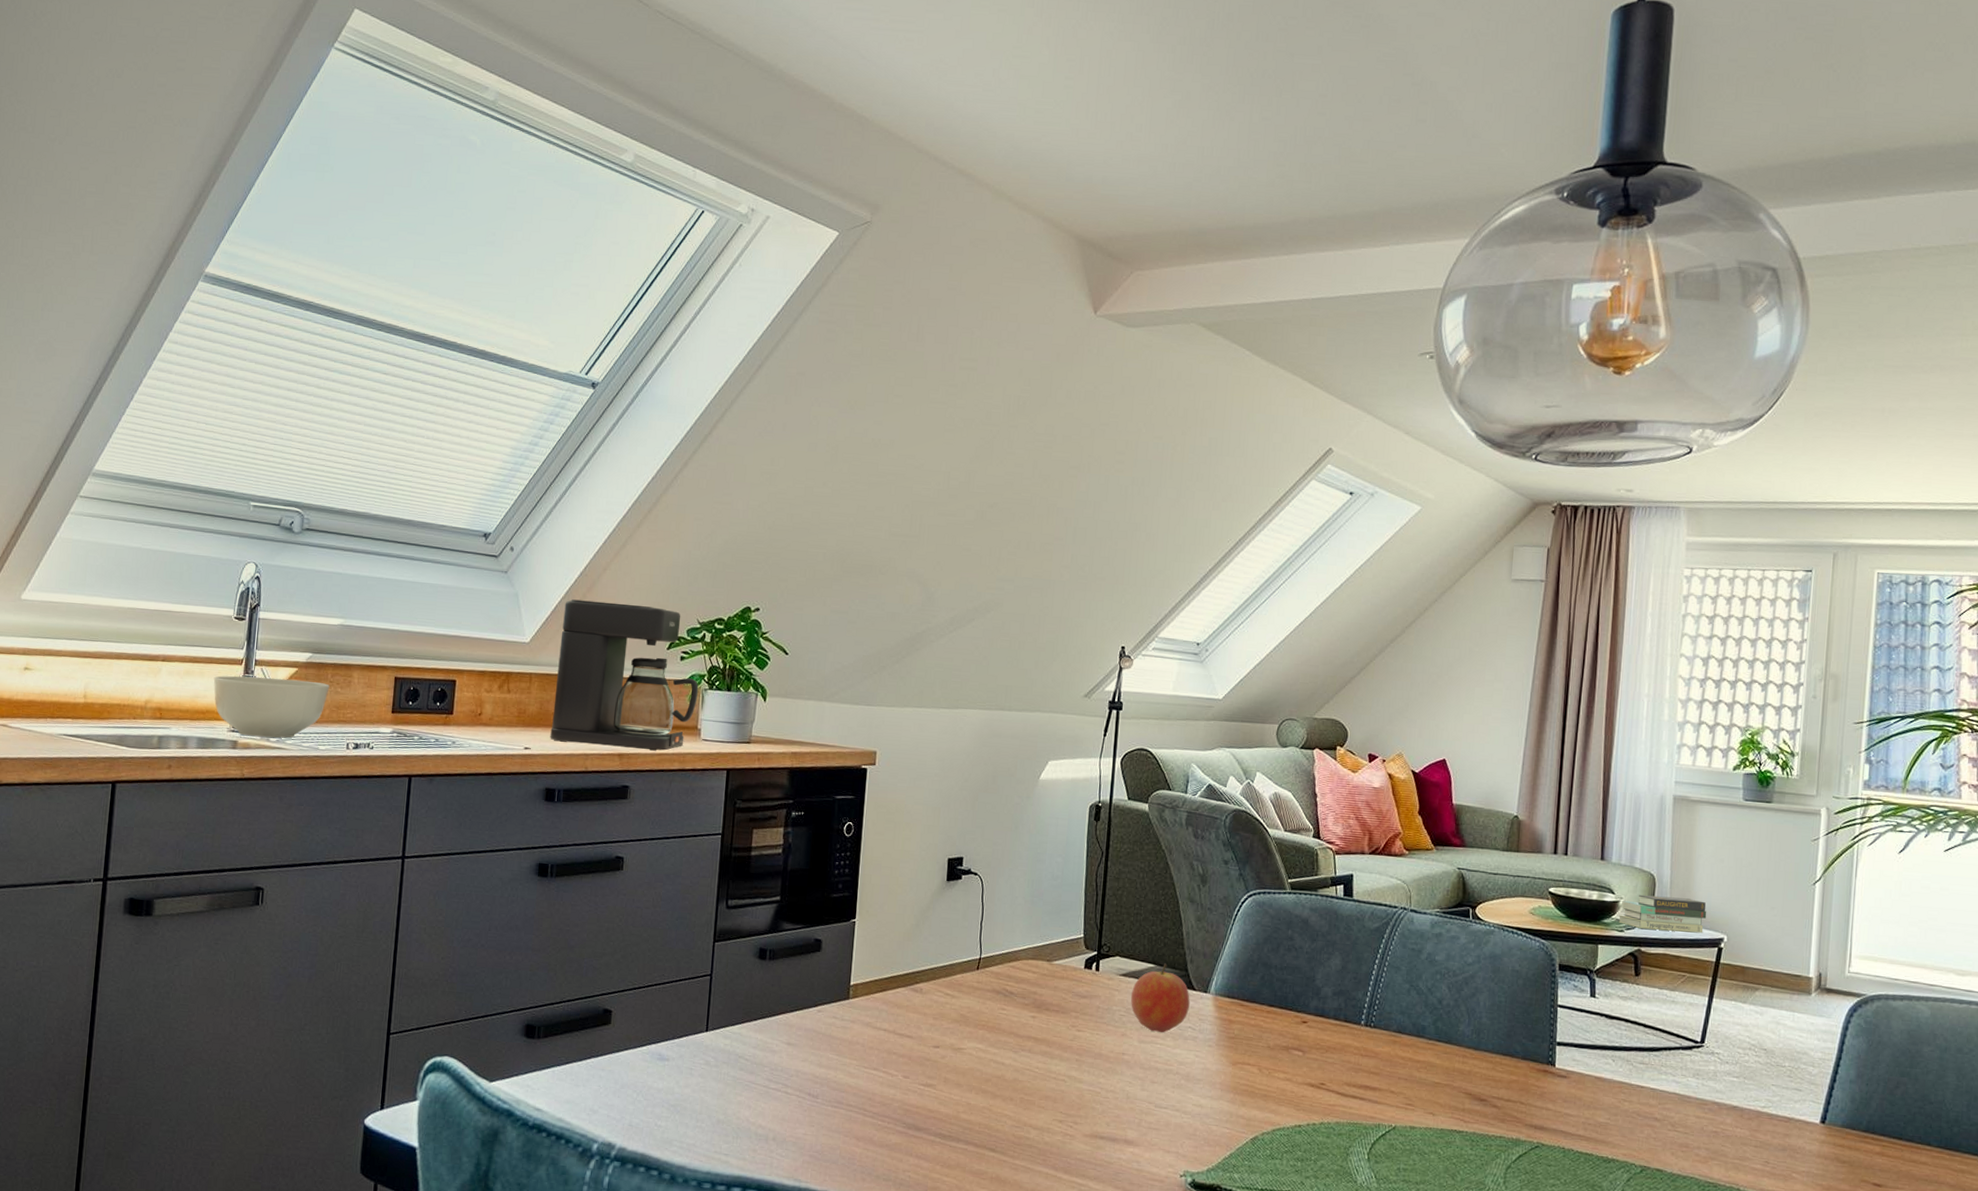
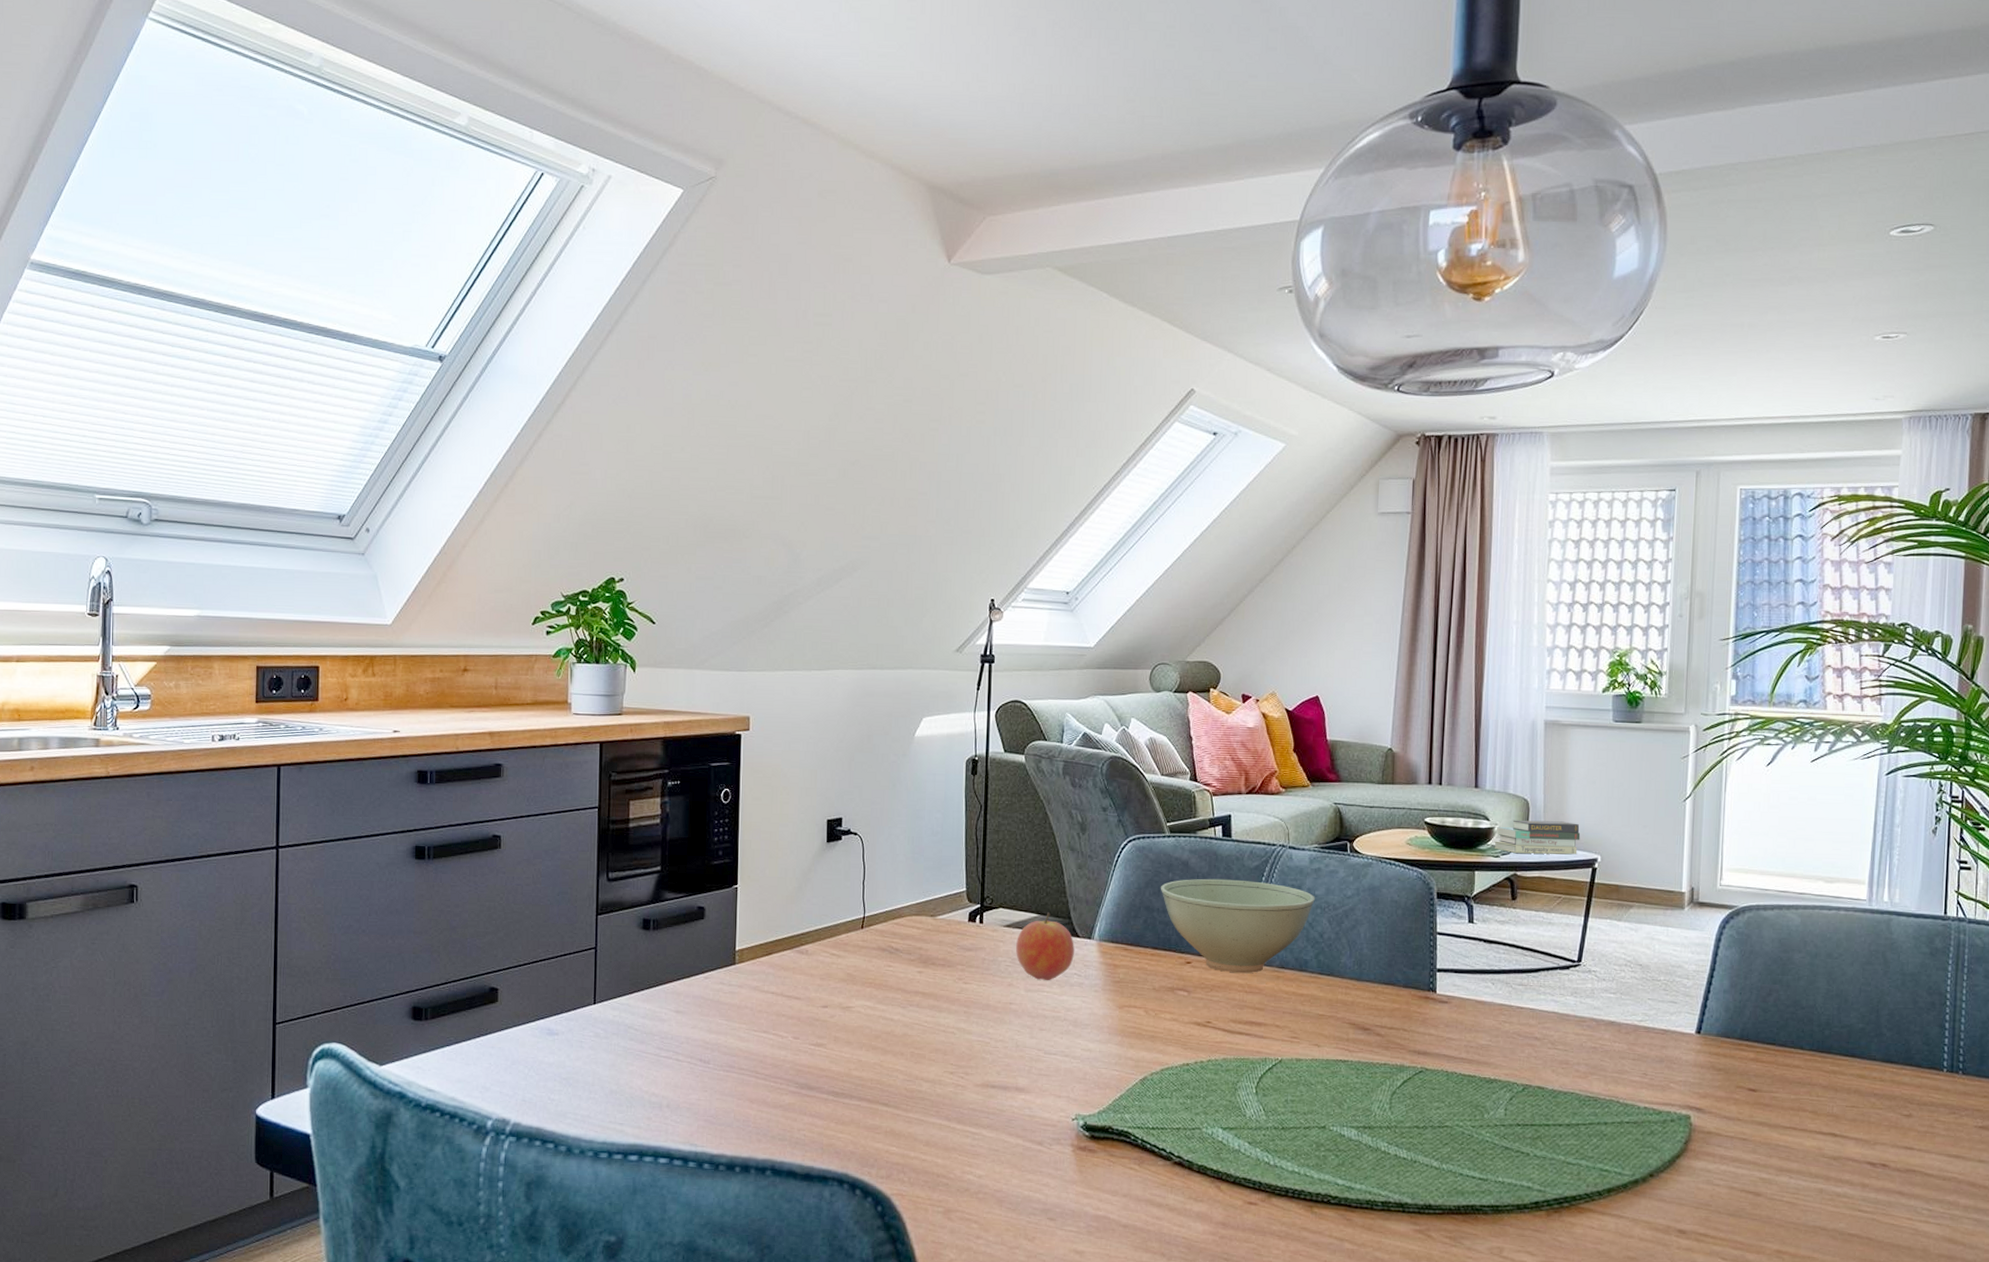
bowl: present [213,675,330,738] -> none [70,673,190,734]
coffee maker: present [550,599,699,751] -> none [418,578,567,727]
bowl: none [1279,937,1435,1036] -> present [1160,878,1315,974]

